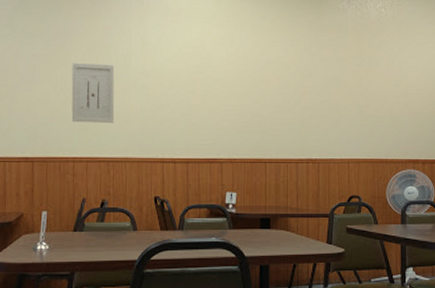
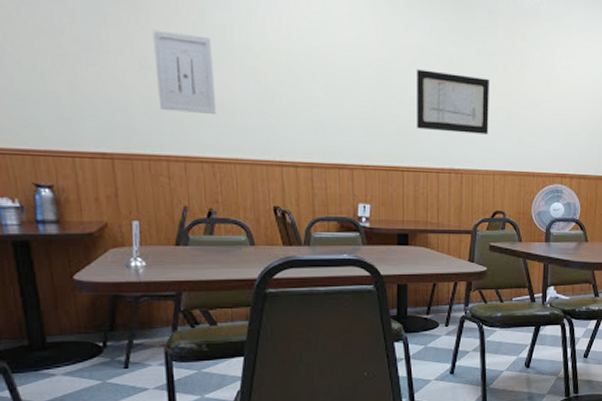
wall art: none [278,77,342,128] -> present [417,69,489,135]

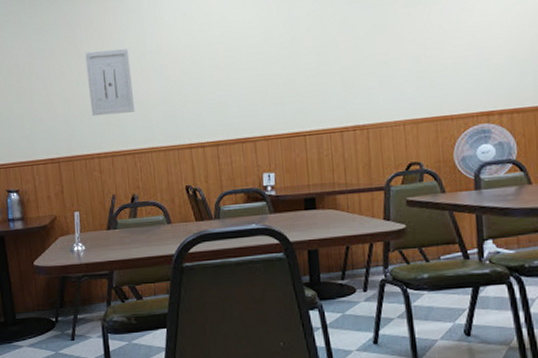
wall art: present [417,69,489,135] -> none [311,27,394,92]

